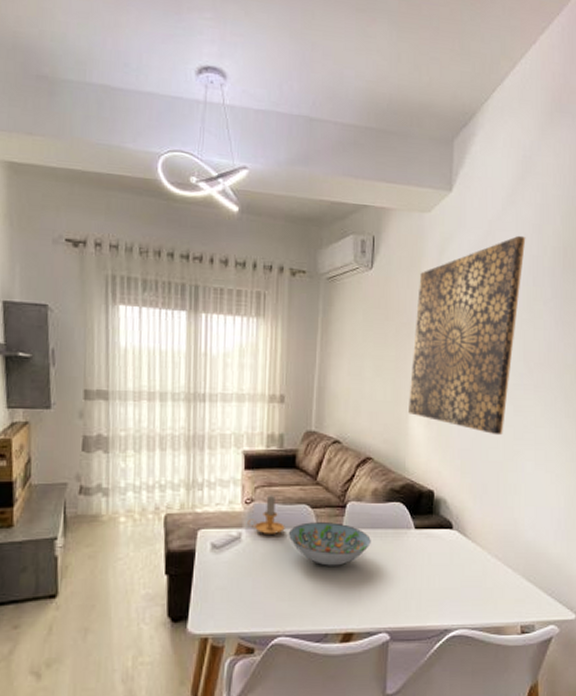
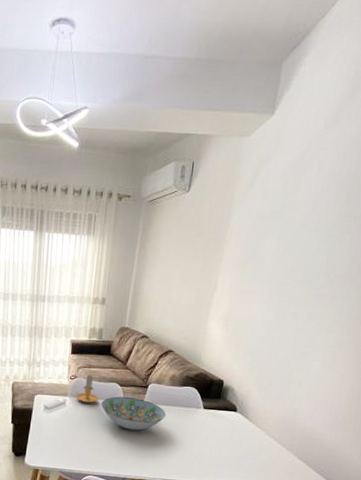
wall art: present [409,235,526,436] -> none [209,153,346,338]

